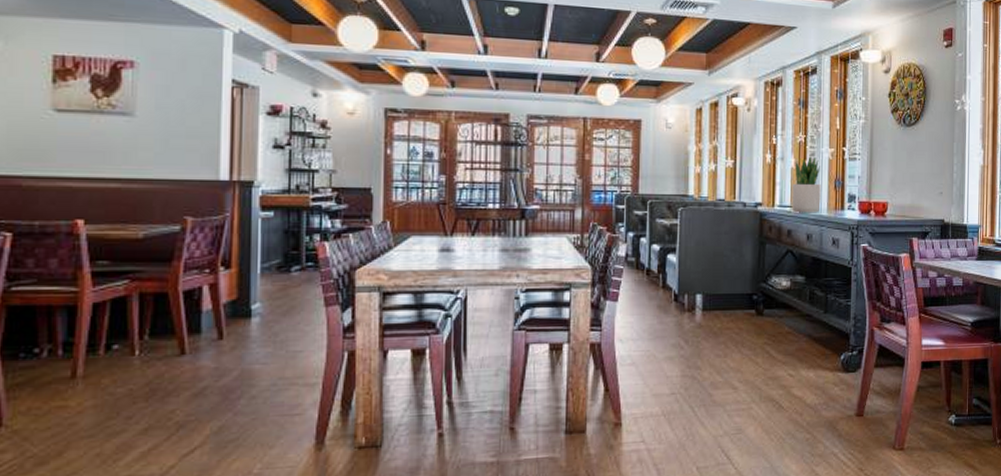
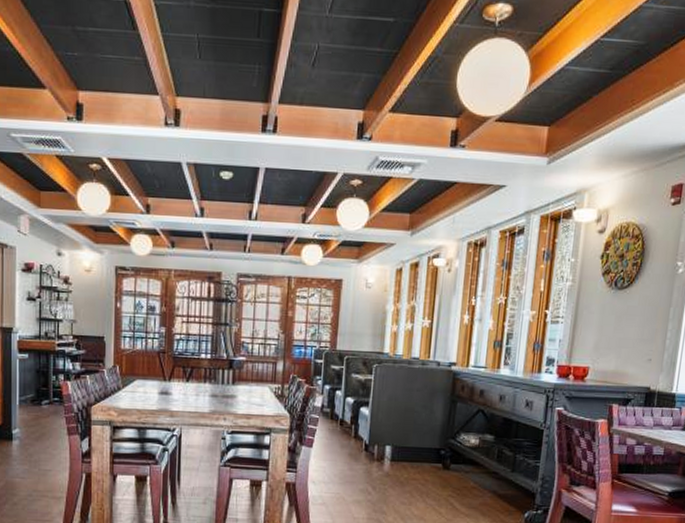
planter: present [792,156,821,213] -> none [486,318,519,375]

